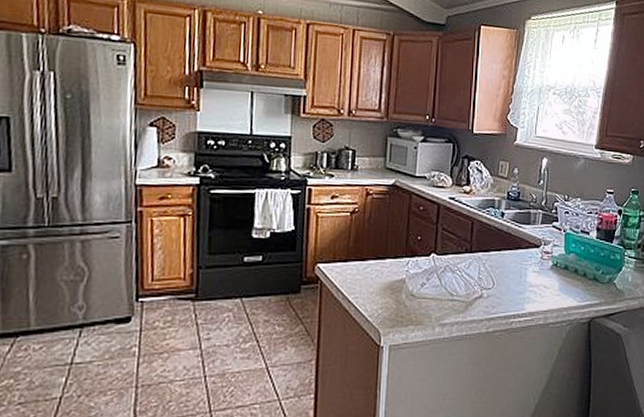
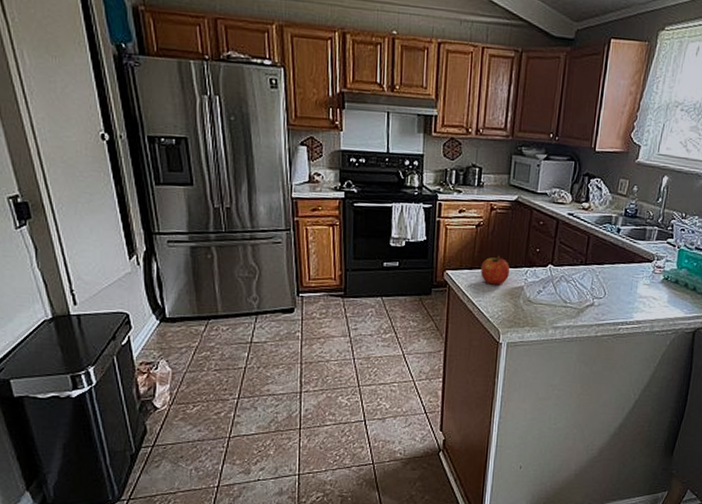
fruit: none [357,245,390,279] -> present [480,255,511,285]

